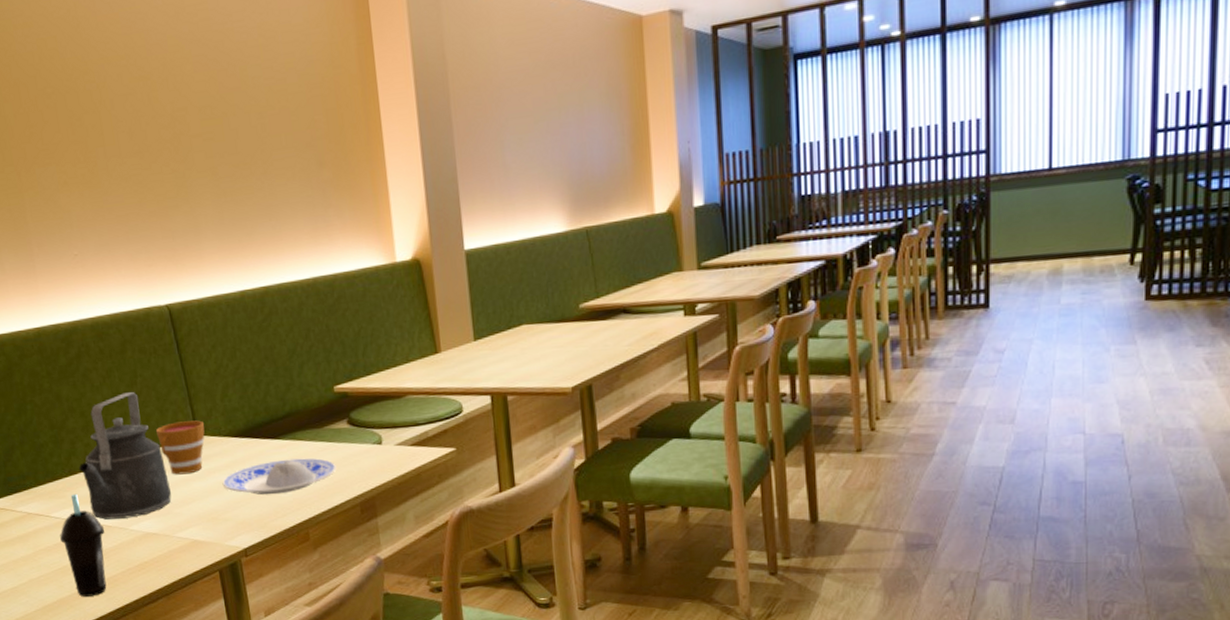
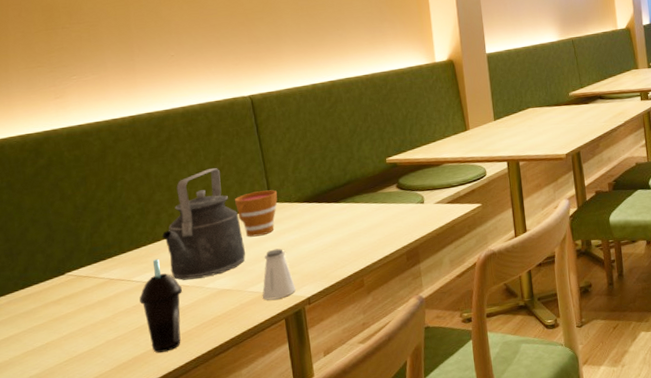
saltshaker: none [192,490,230,549] -> present [262,248,296,300]
plate: present [222,458,337,495] -> none [291,217,387,250]

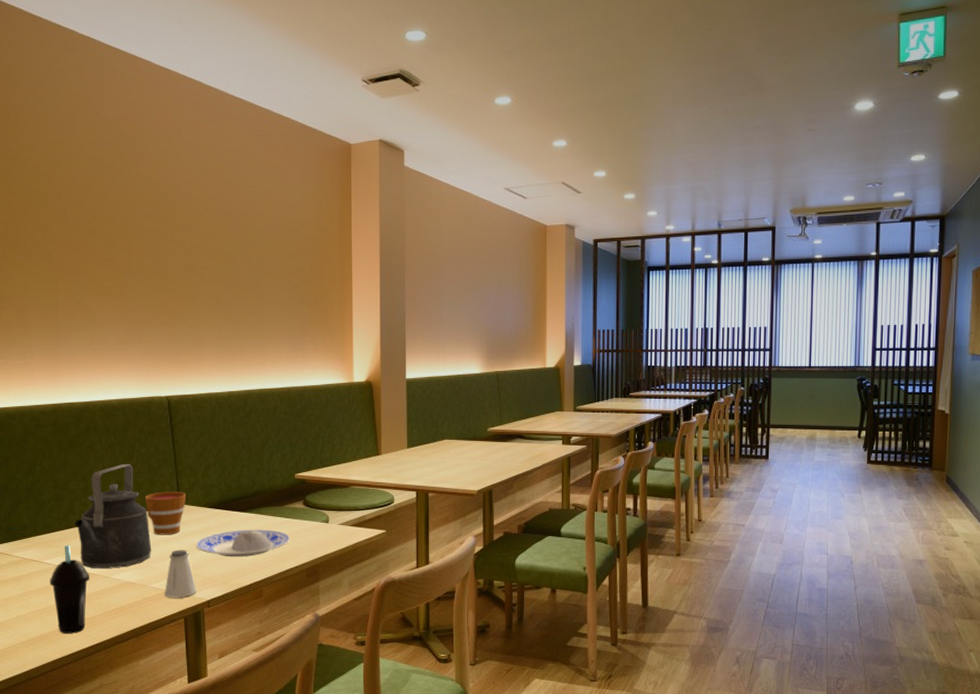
plate: none [291,217,387,250] -> present [195,529,290,557]

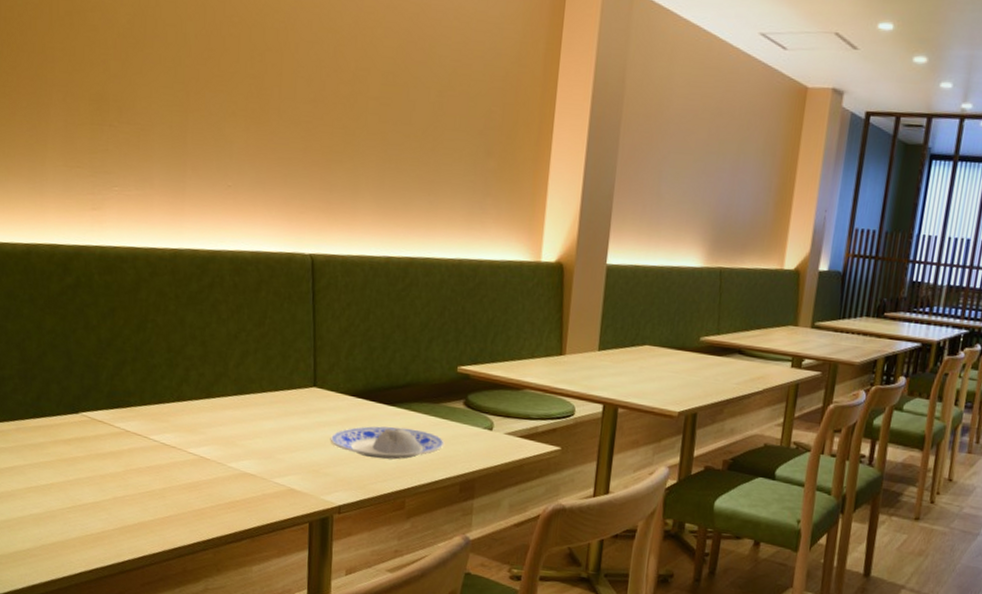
cup: present [50,545,89,634] -> none [154,420,201,525]
kettle: present [74,464,151,569] -> none [187,331,277,455]
cup: present [144,492,187,535] -> none [274,370,325,423]
saltshaker: present [164,549,196,598] -> none [288,441,327,499]

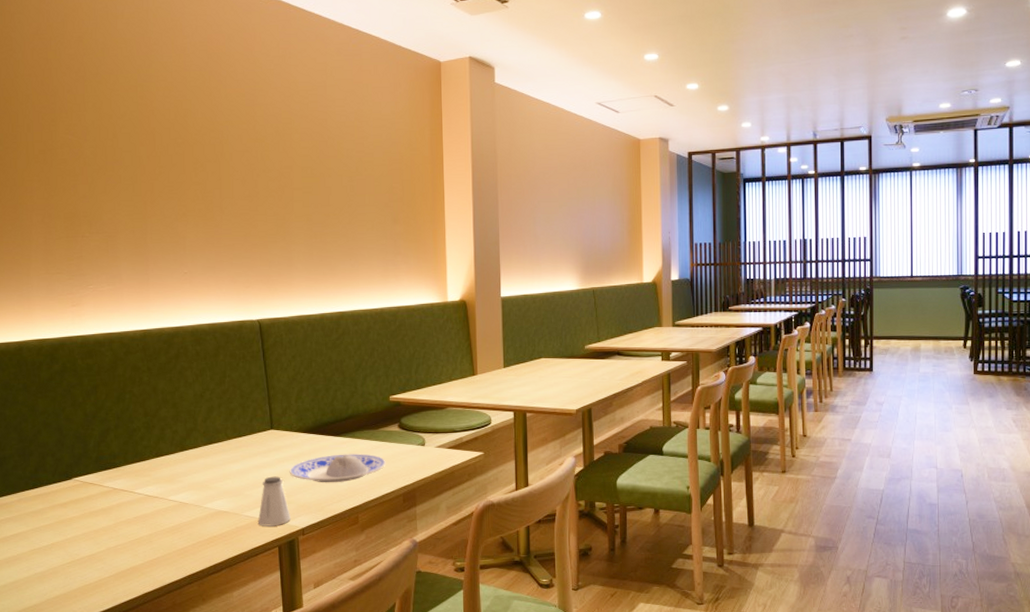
saltshaker: none [288,441,327,499] -> present [257,476,291,526]

